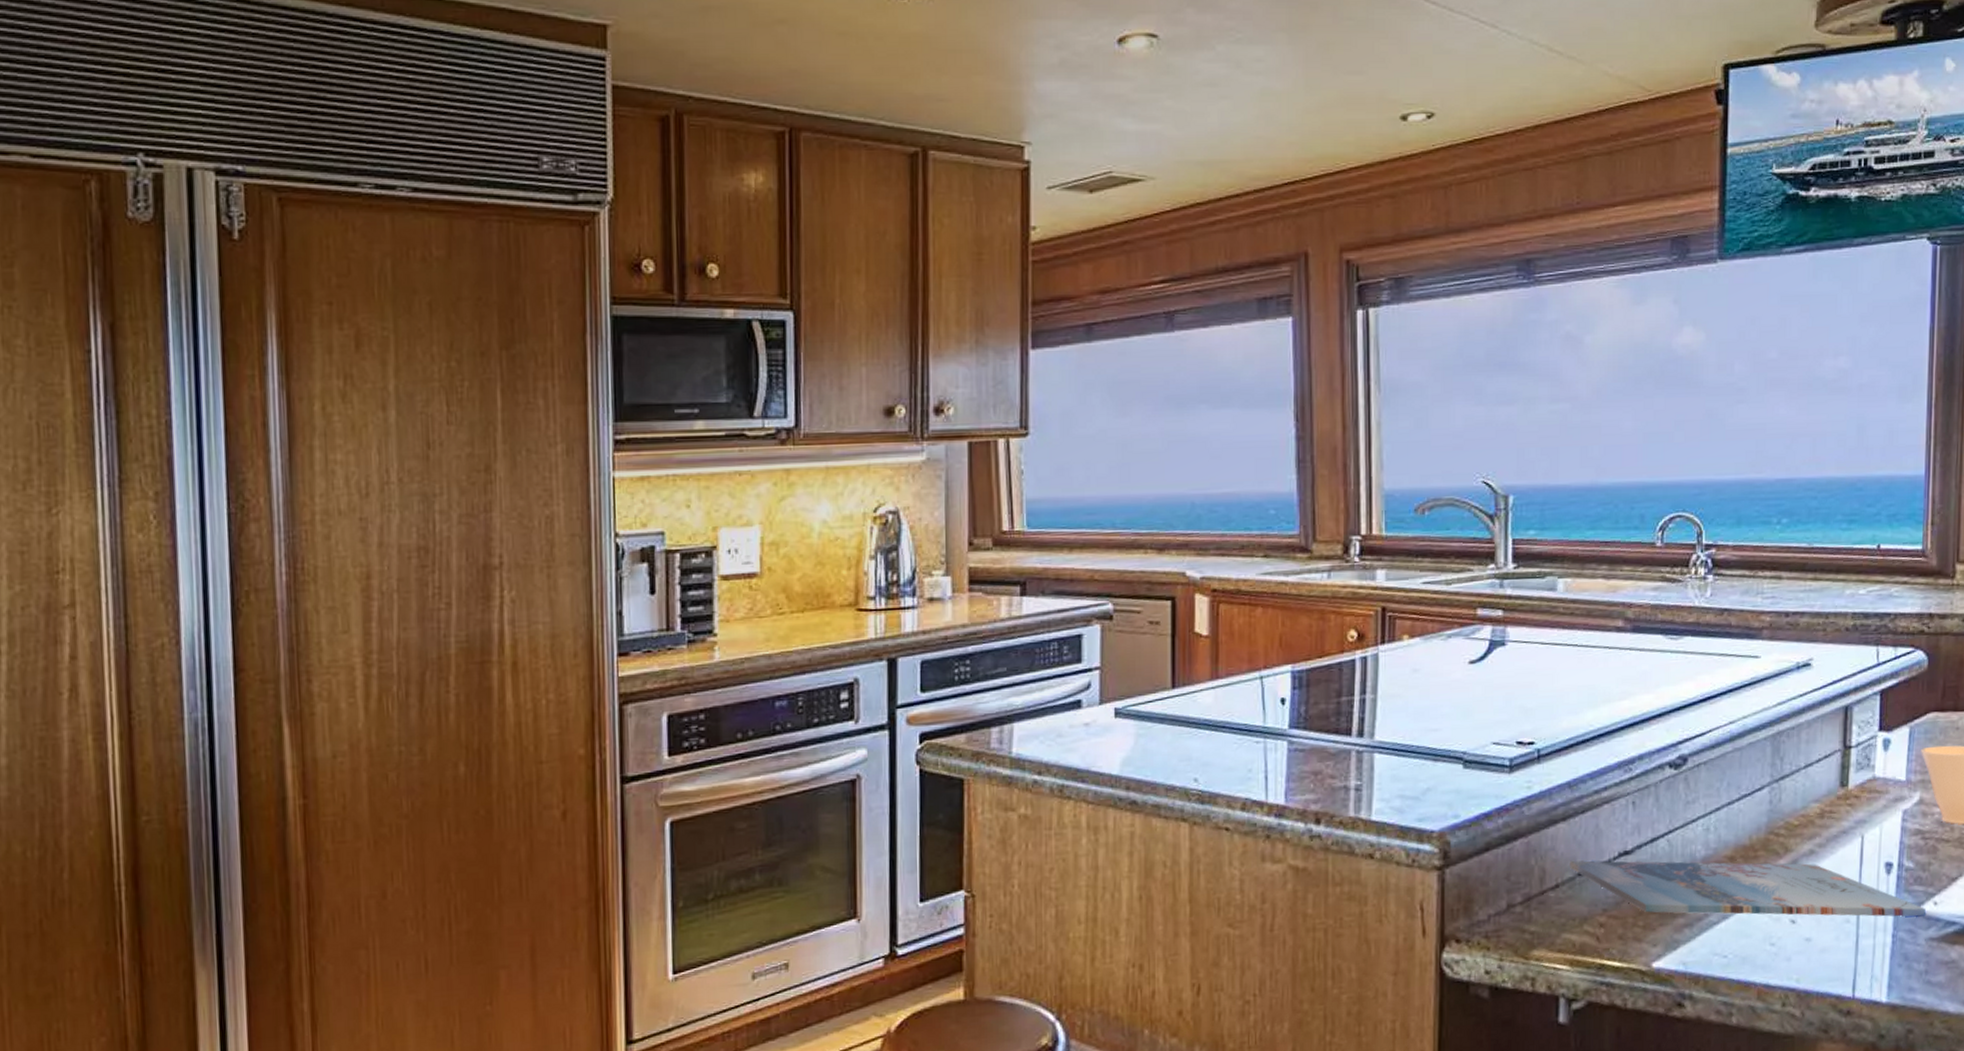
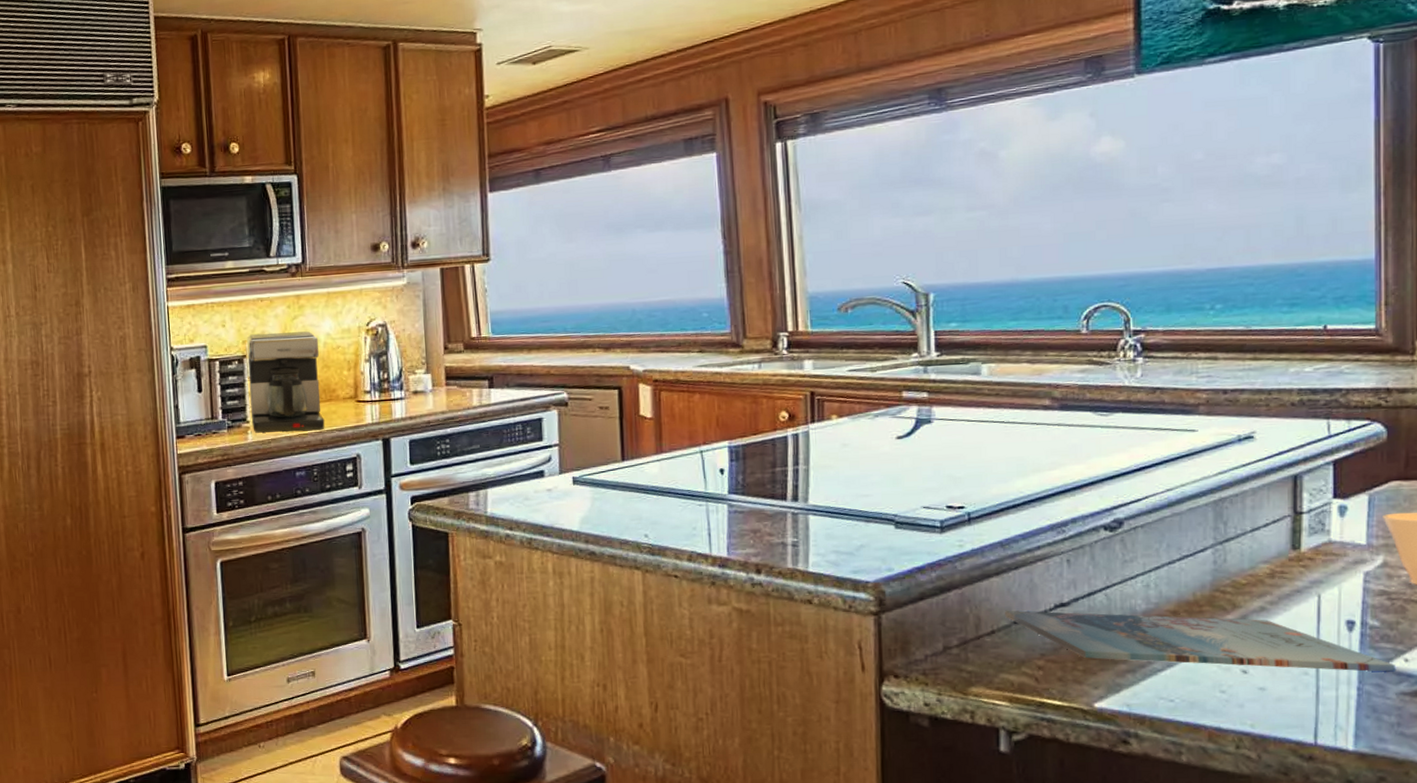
coffee maker: none [717,517,815,650] -> present [247,331,325,433]

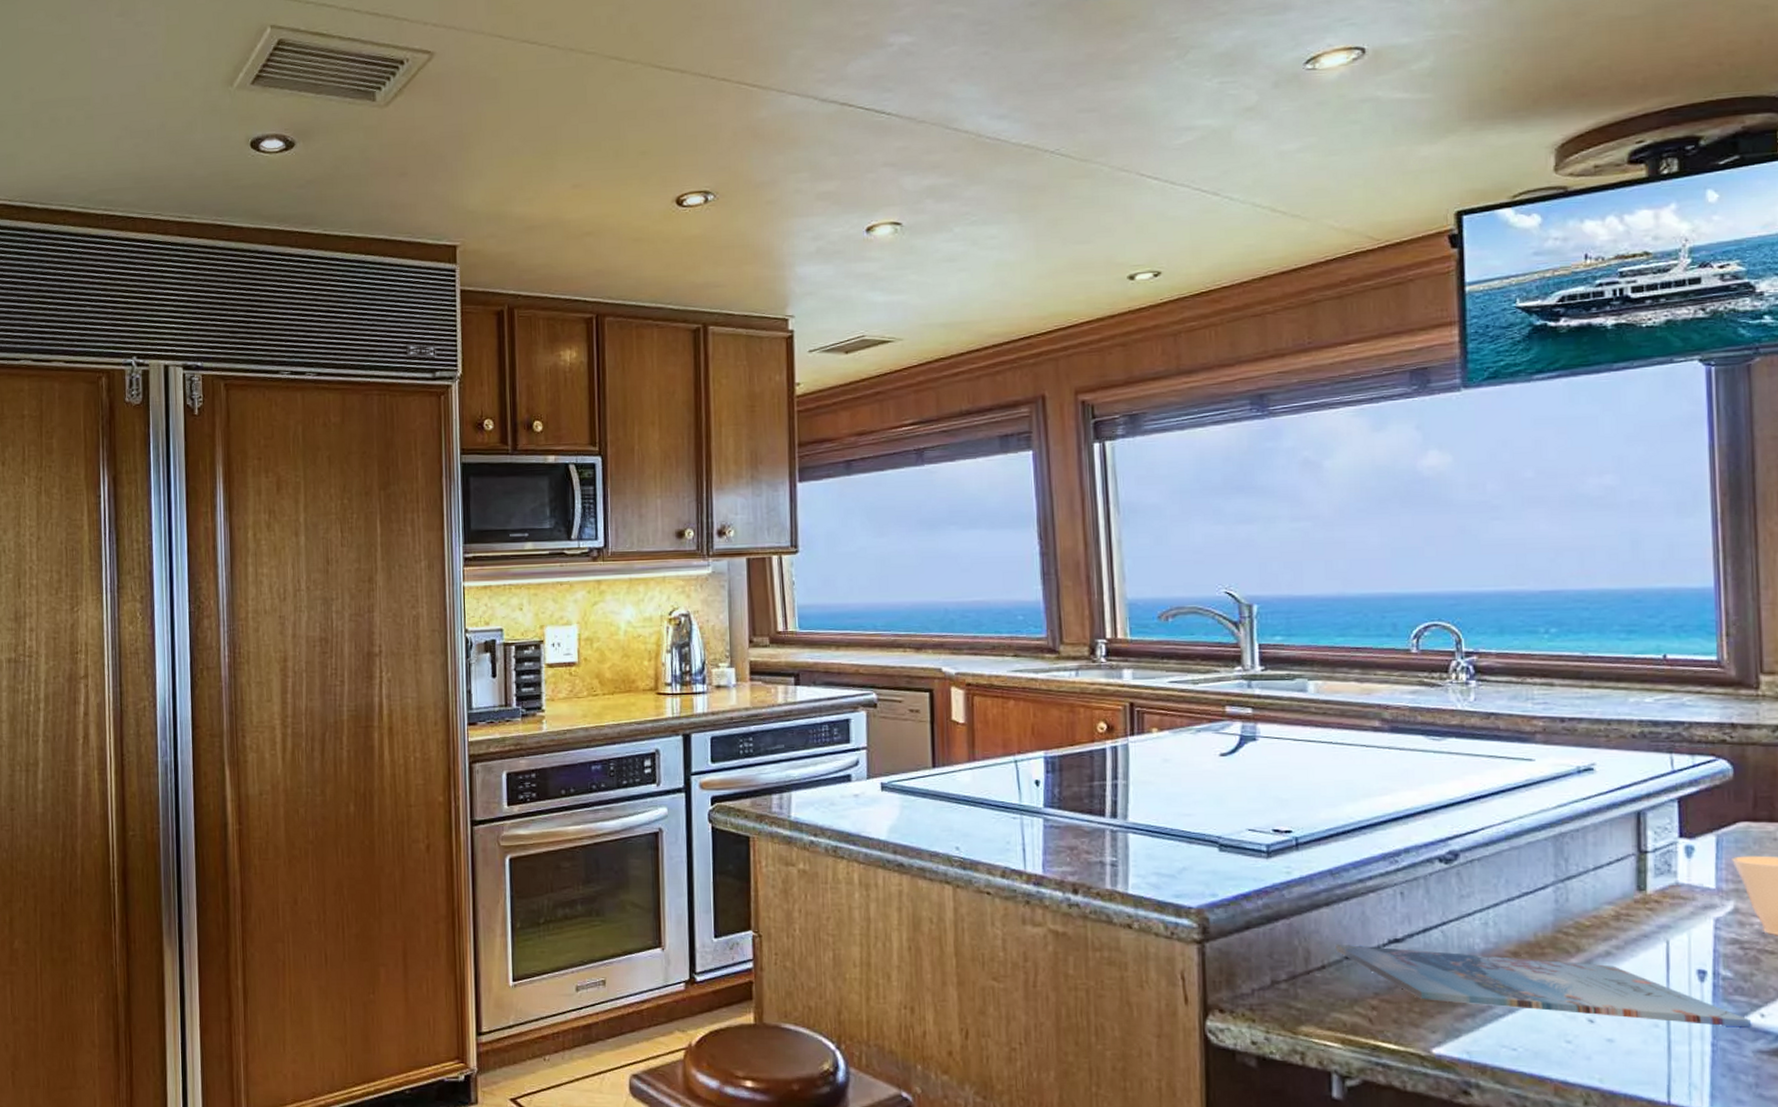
coffee maker: present [247,331,325,433] -> none [544,618,623,723]

